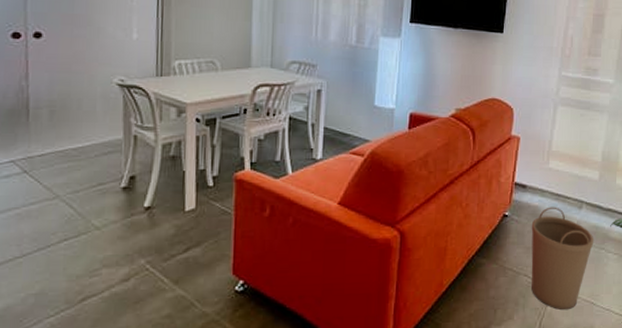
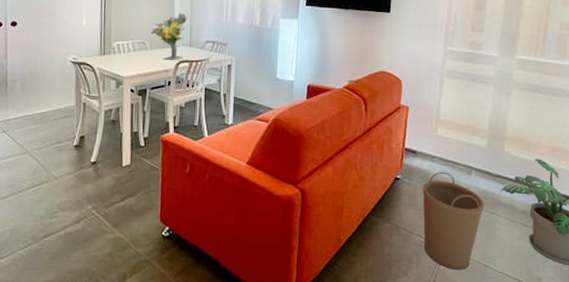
bouquet: none [222,27,268,84] -> present [151,13,187,60]

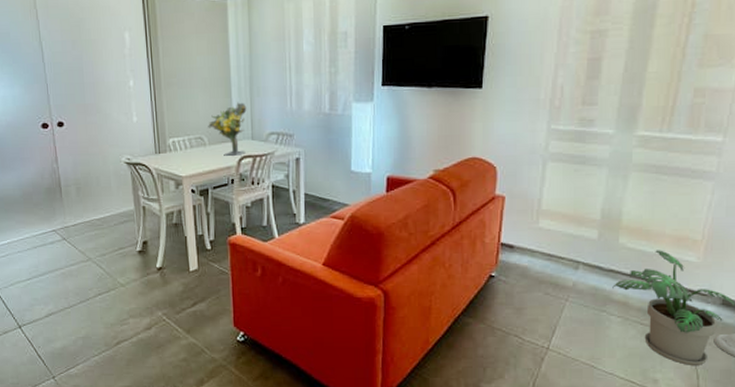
basket: present [422,171,485,270] -> none [521,267,594,371]

